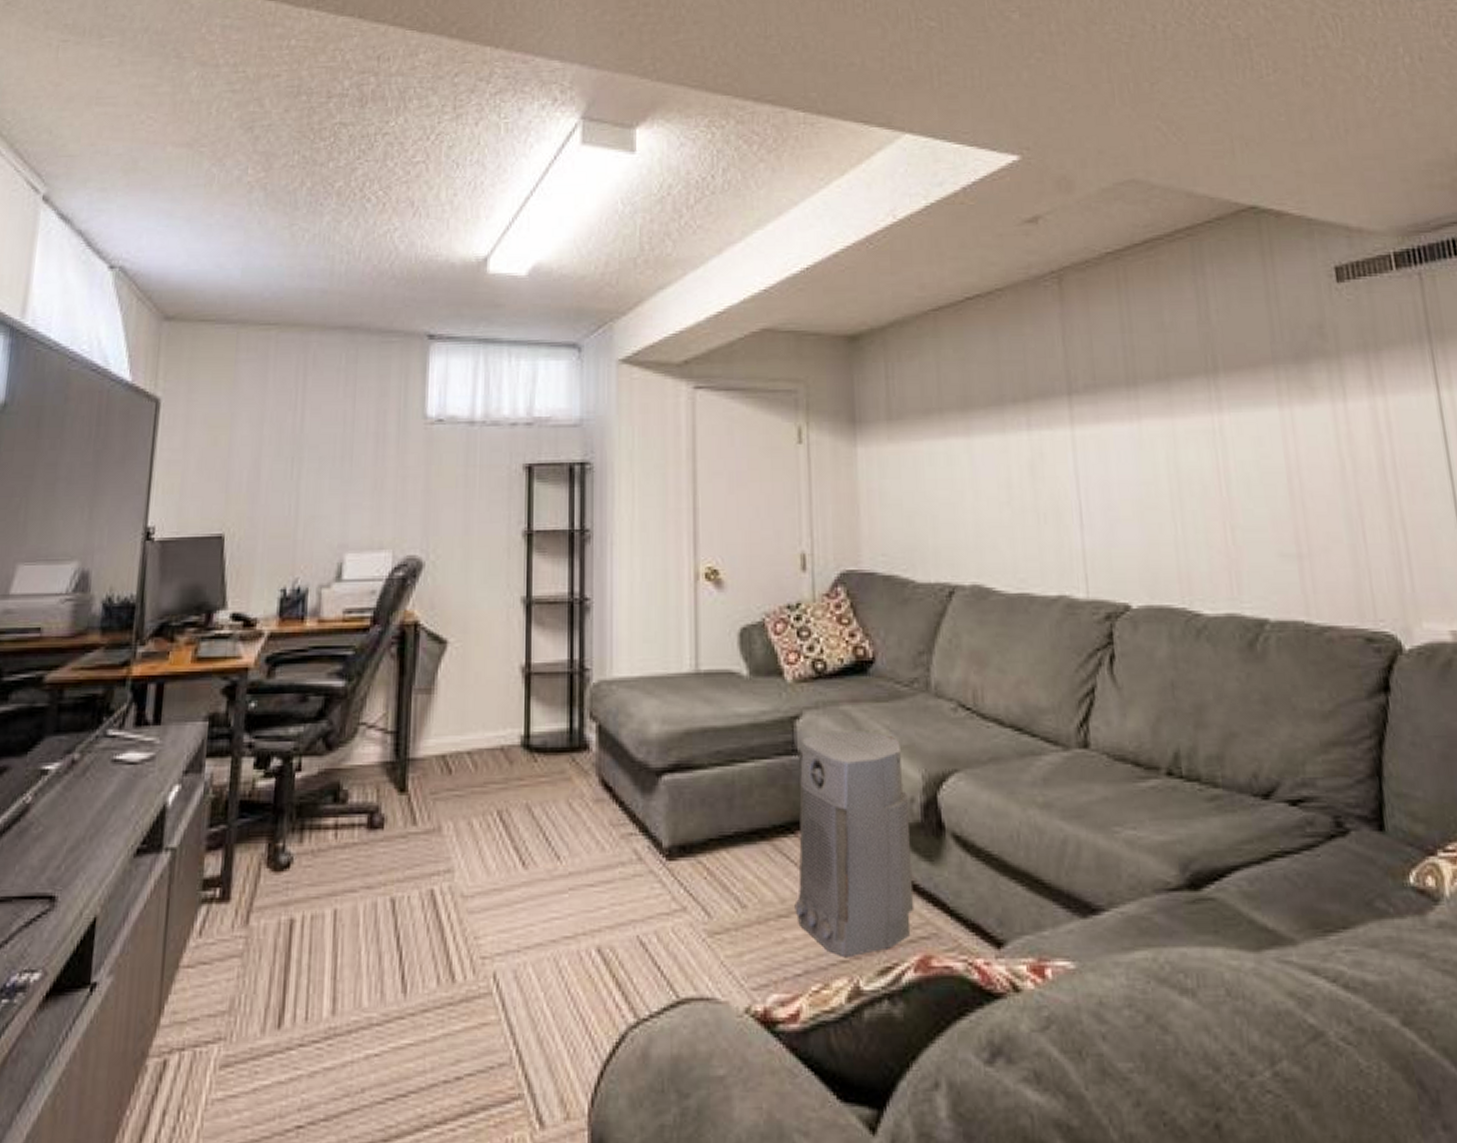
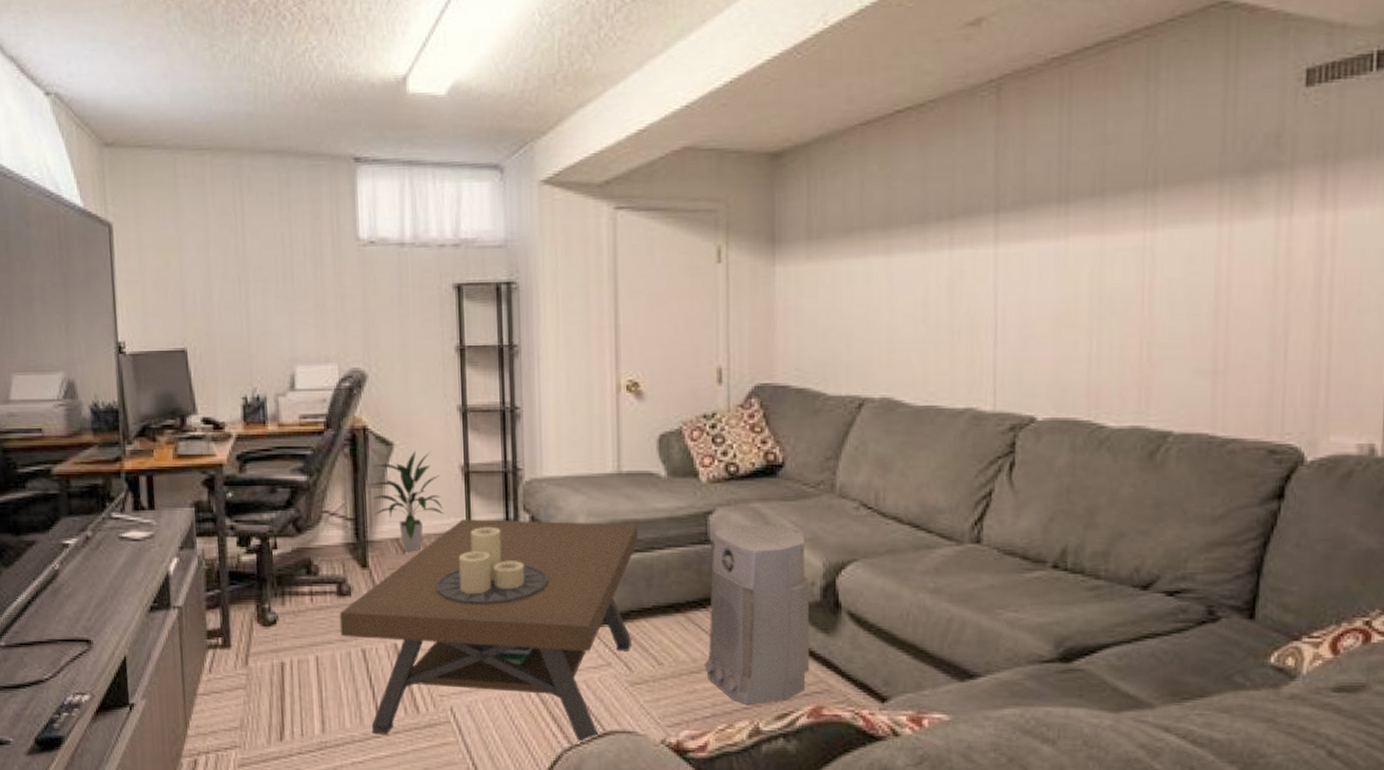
coffee table: none [366,730,719,1017] -> present [339,519,639,743]
indoor plant: none [416,649,500,772] -> present [370,451,444,552]

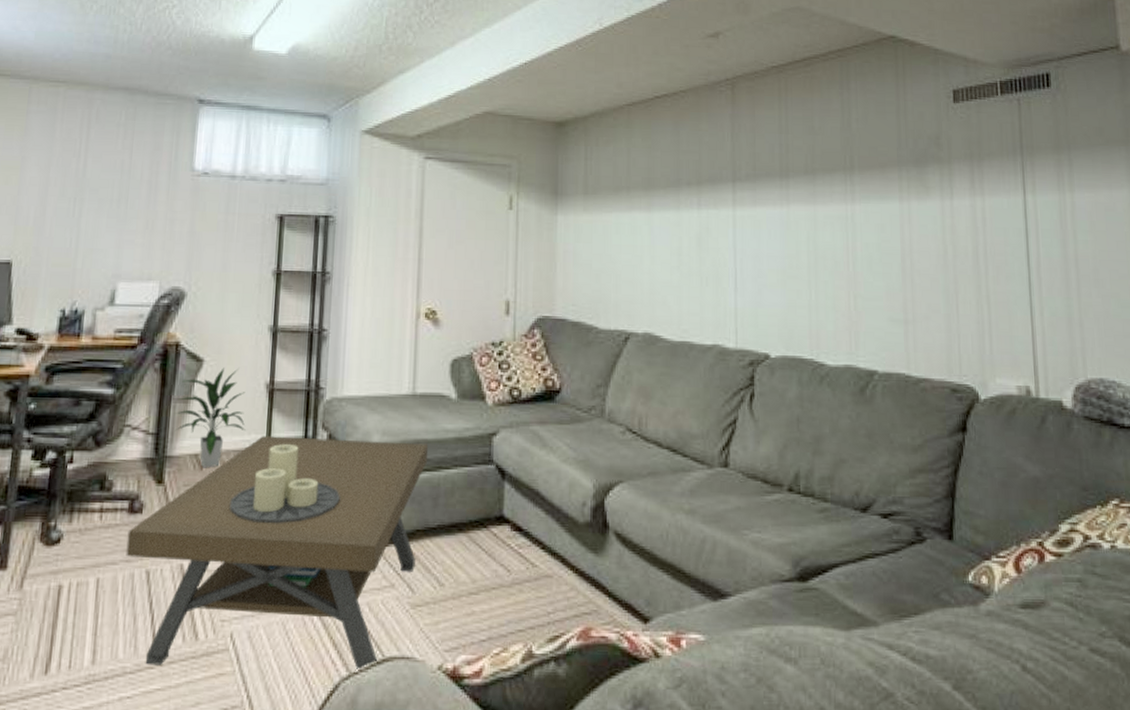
air purifier: present [705,524,810,706] -> none [483,446,581,628]

